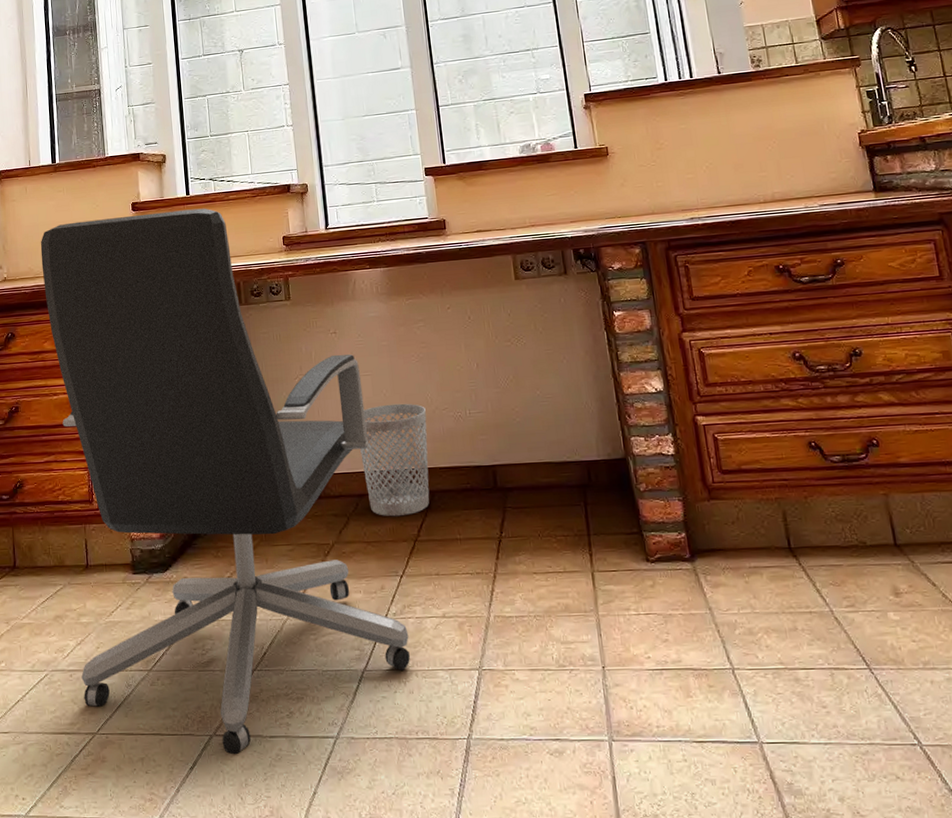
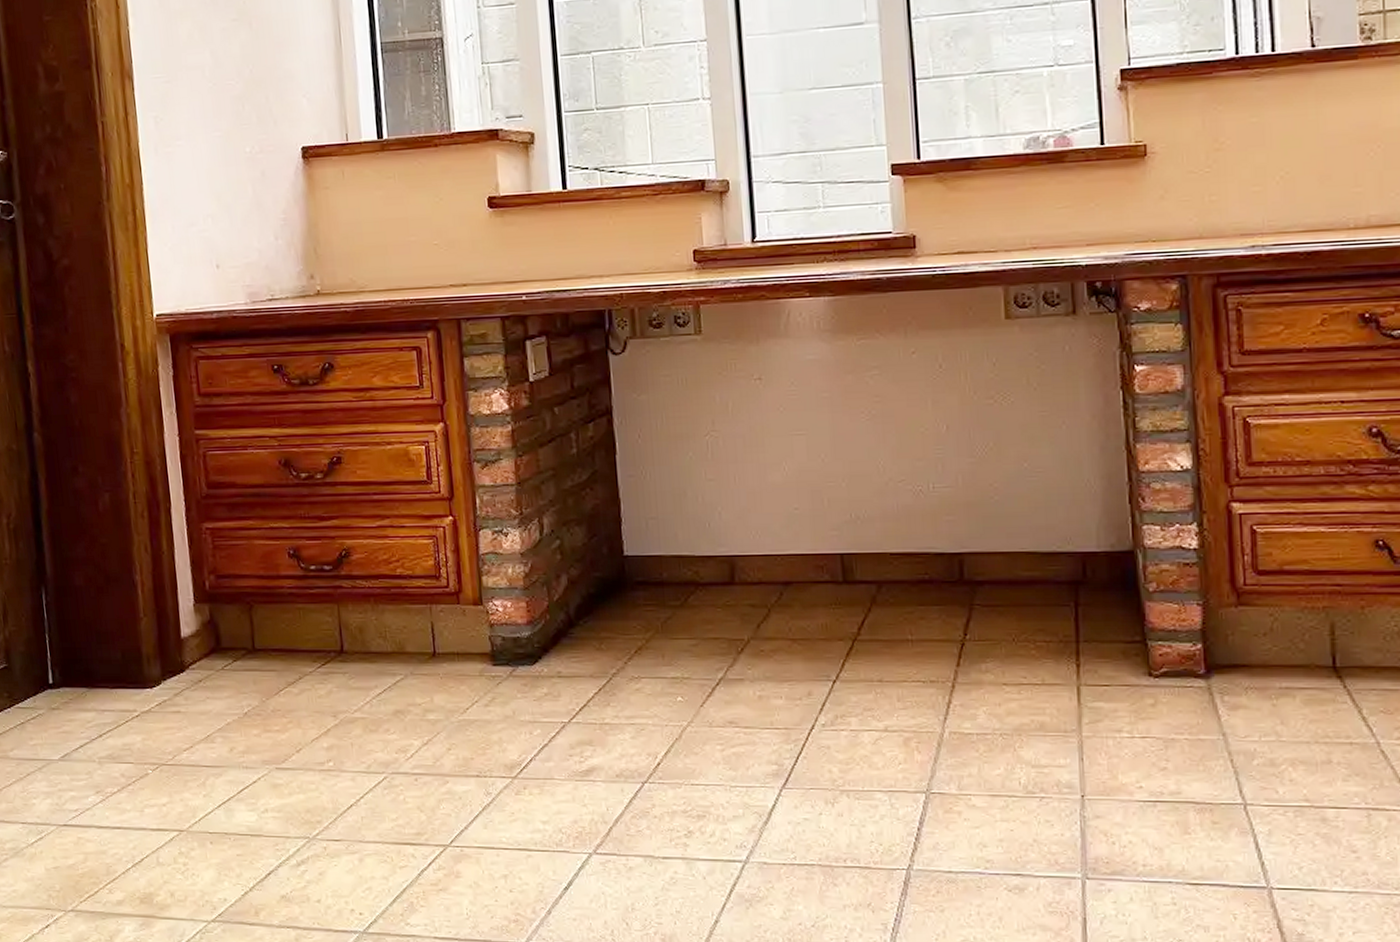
office chair: present [40,208,410,755] -> none [364,207,841,876]
wastebasket: present [360,403,430,517] -> none [788,471,877,611]

